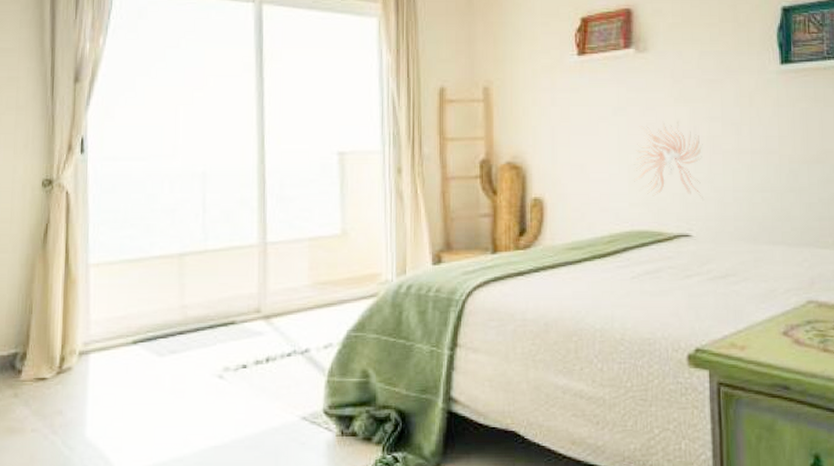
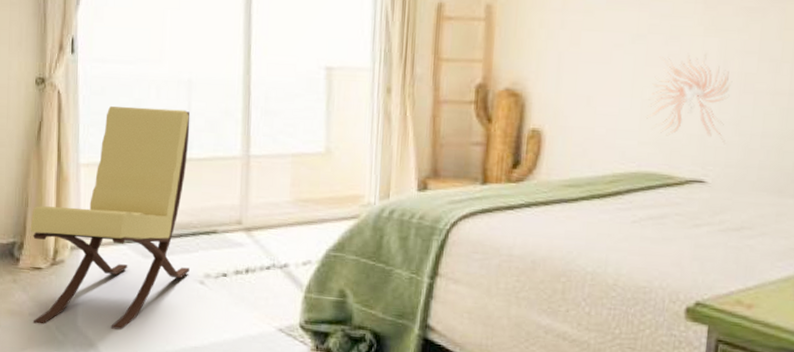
lounge chair: none [34,202,207,440] -> present [30,106,190,330]

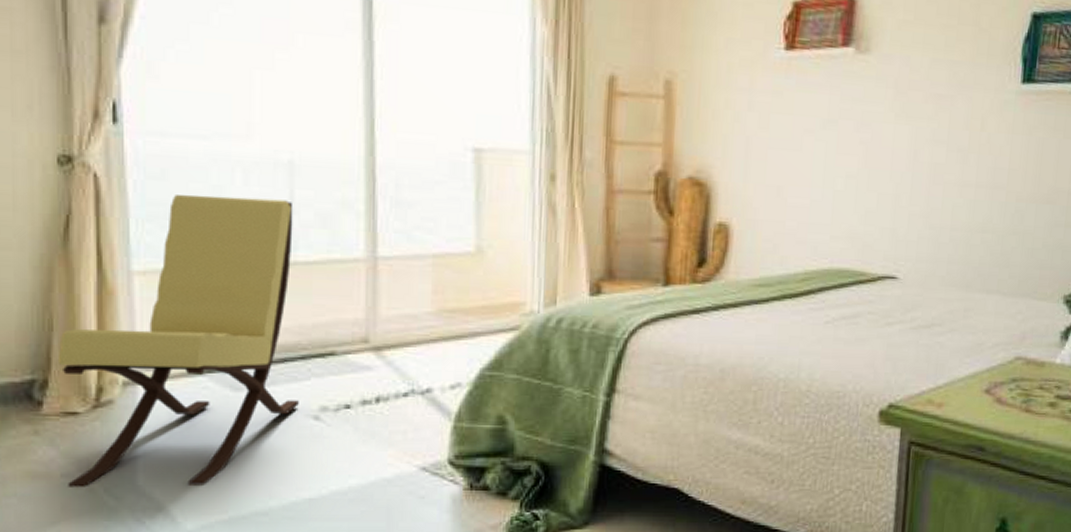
wall sculpture: present [645,52,733,145] -> none [837,141,923,239]

